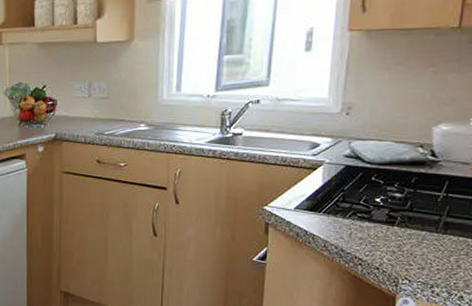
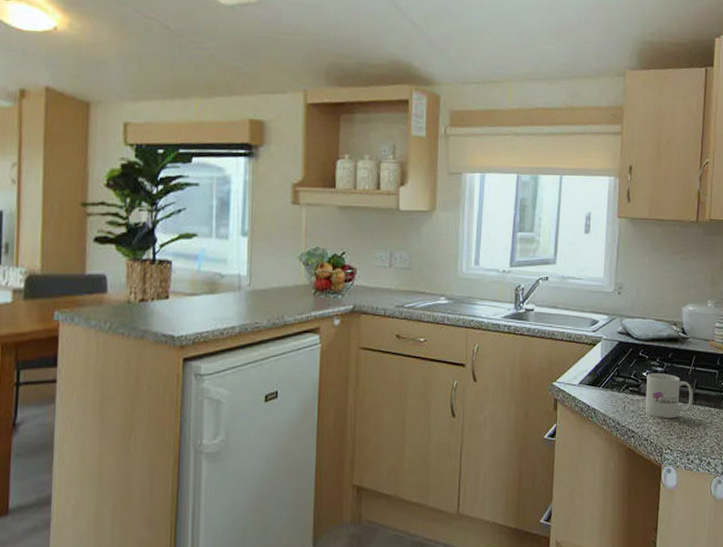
mug: none [376,199,443,248] -> present [644,373,693,419]

